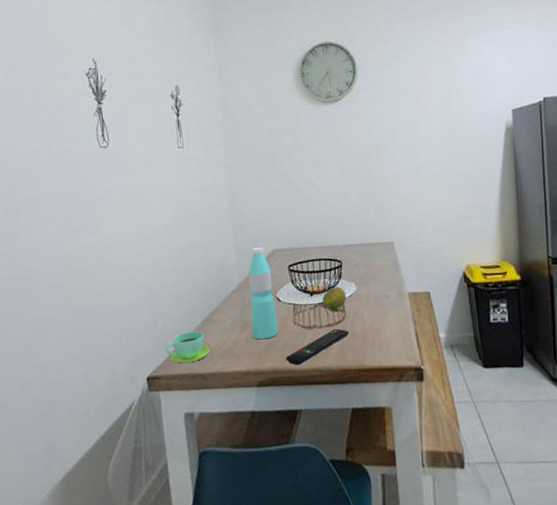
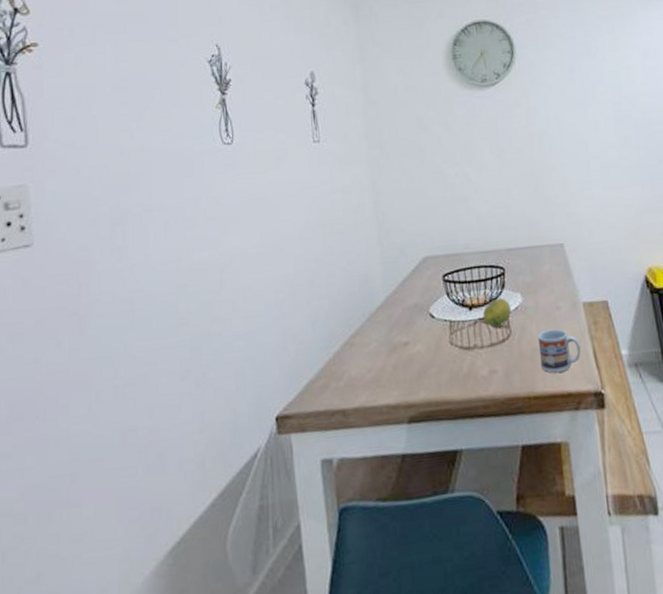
cup: present [165,331,211,364] -> none [298,357,353,398]
water bottle: present [248,247,279,340] -> none [396,254,433,365]
remote control: present [286,328,349,366] -> none [442,348,516,396]
cup: none [368,314,405,351] -> present [537,329,581,373]

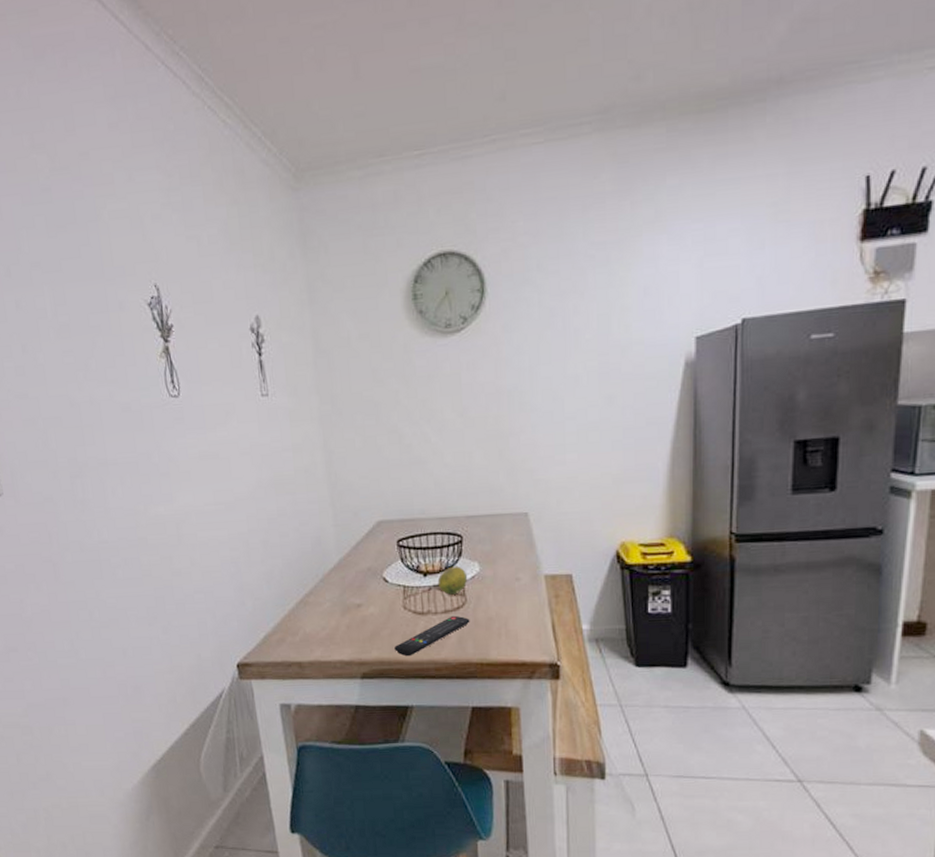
remote control: none [442,348,516,396] -> present [394,615,470,657]
cup: present [537,329,581,373] -> none [493,599,539,642]

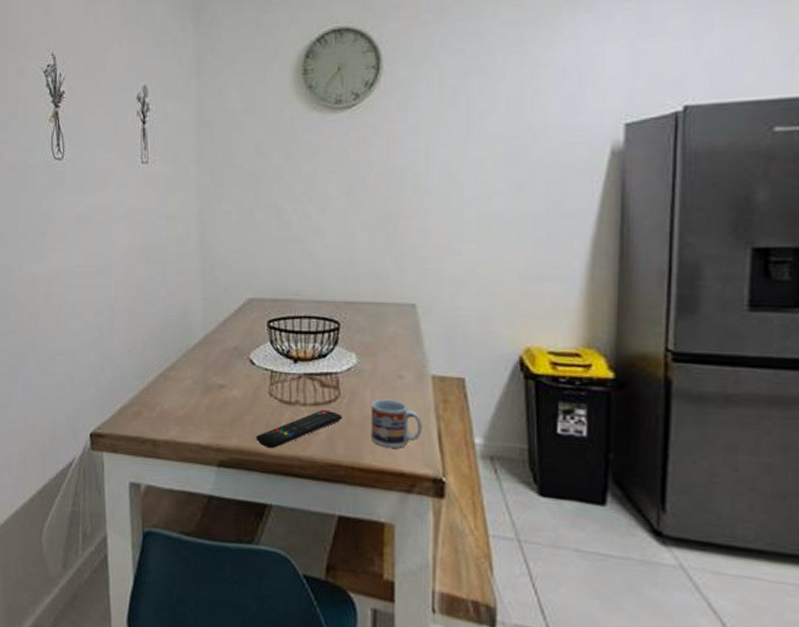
fruit: present [437,566,468,595] -> none [309,354,343,386]
cup: none [493,599,539,642] -> present [370,398,422,448]

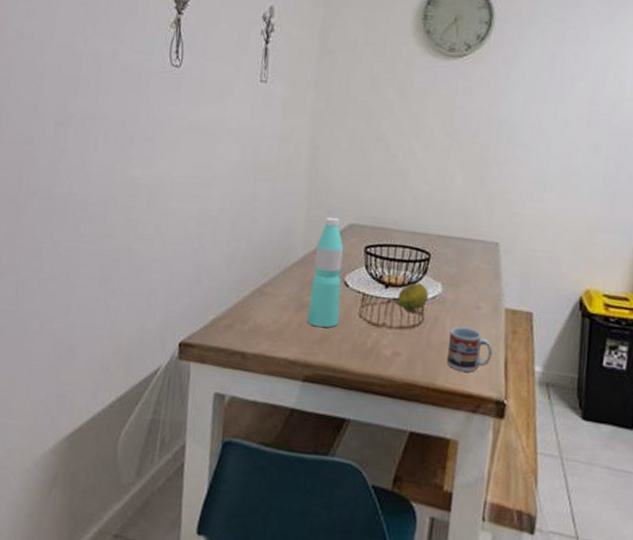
water bottle: none [215,293,249,410] -> present [306,217,344,328]
remote control: present [256,409,343,449] -> none [342,332,424,367]
fruit: none [309,354,343,386] -> present [397,282,429,312]

